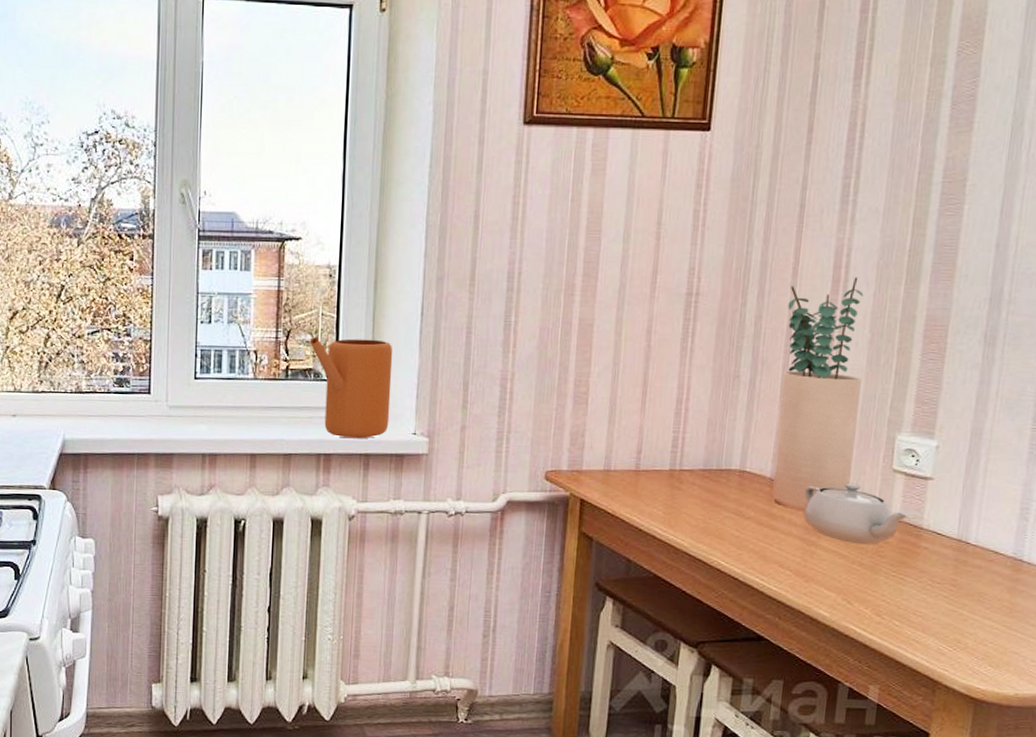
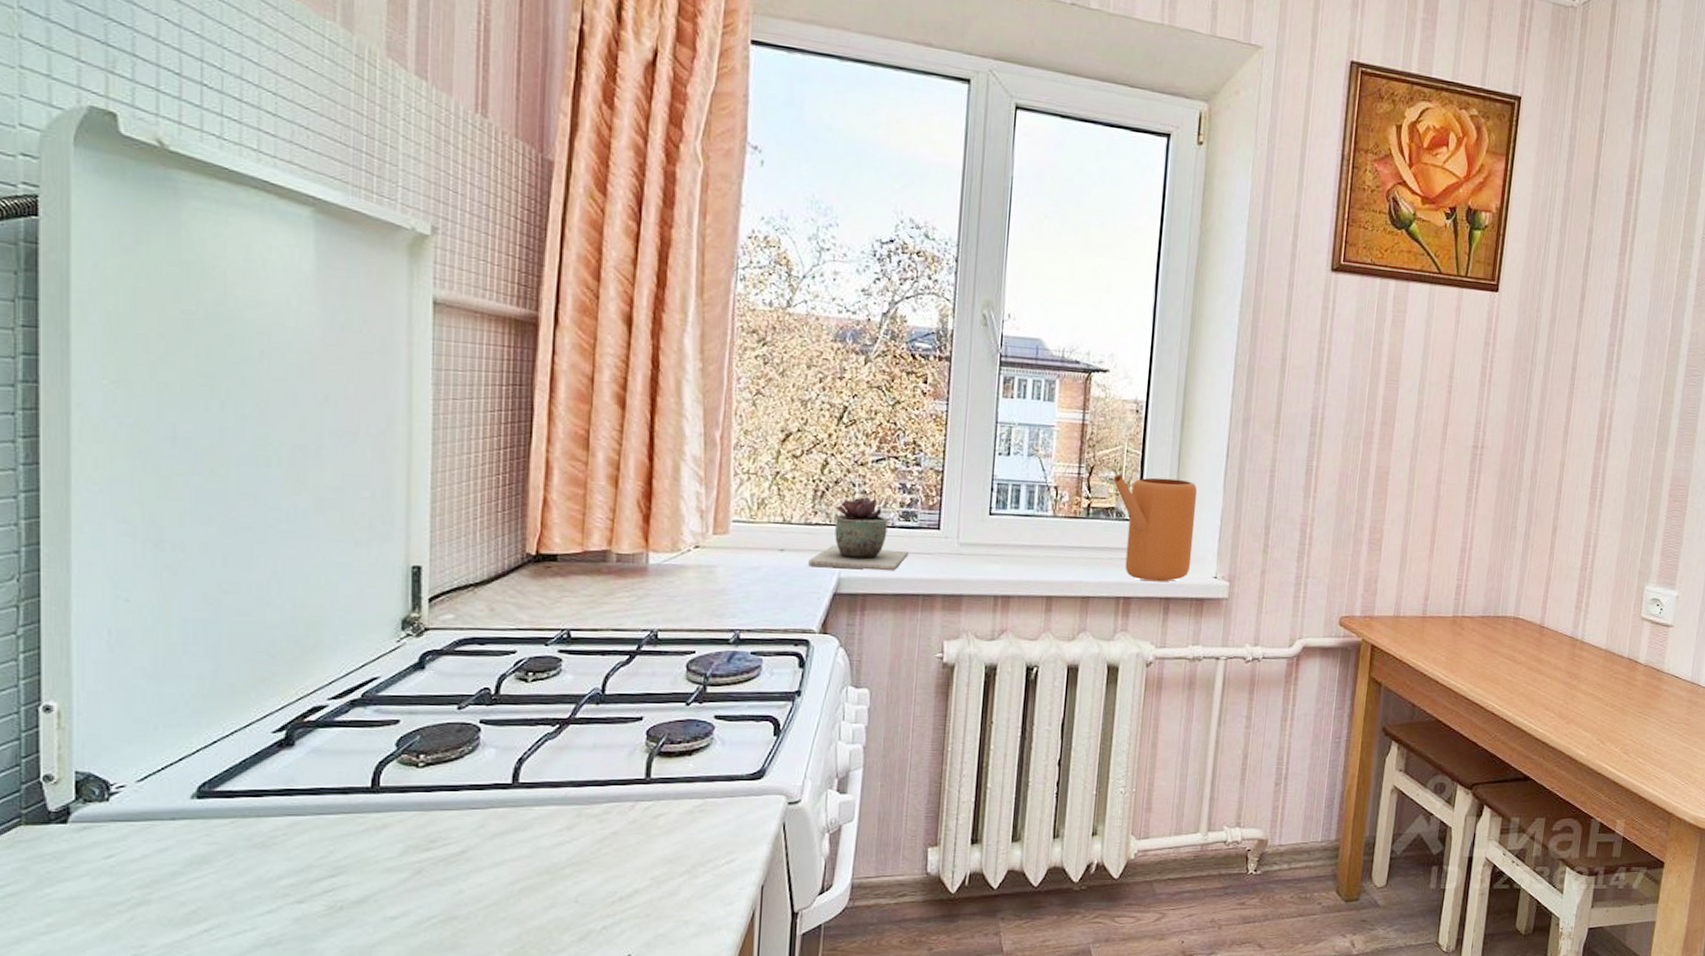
succulent plant: none [37,366,124,433] -> present [808,497,910,572]
vase: present [772,277,864,512] -> none [1541,437,1622,657]
teapot: present [803,483,908,545] -> none [1566,629,1653,688]

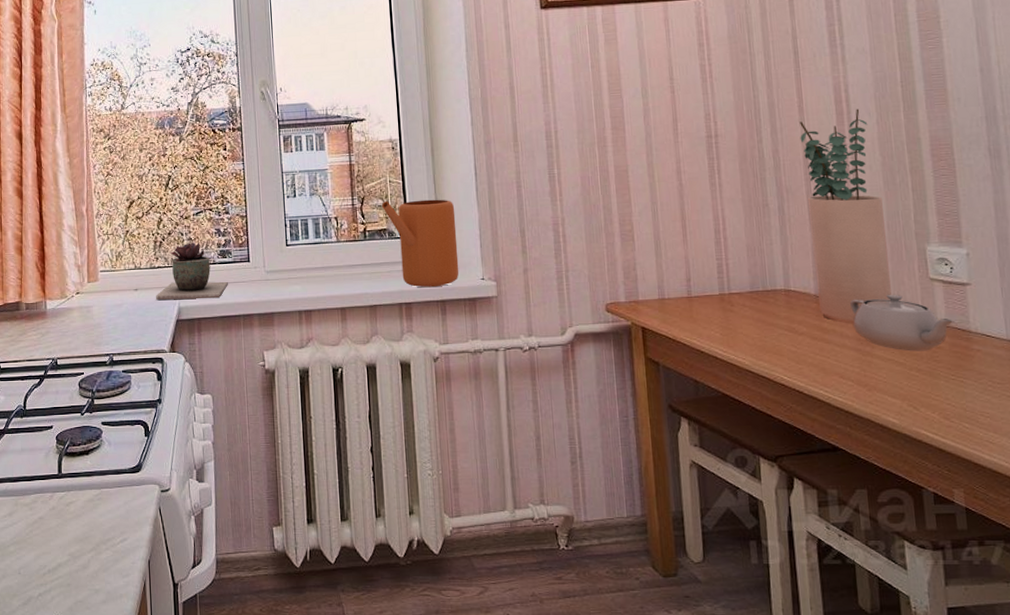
vase: none [1541,437,1622,657] -> present [800,108,893,324]
teapot: none [1566,629,1653,688] -> present [849,294,954,352]

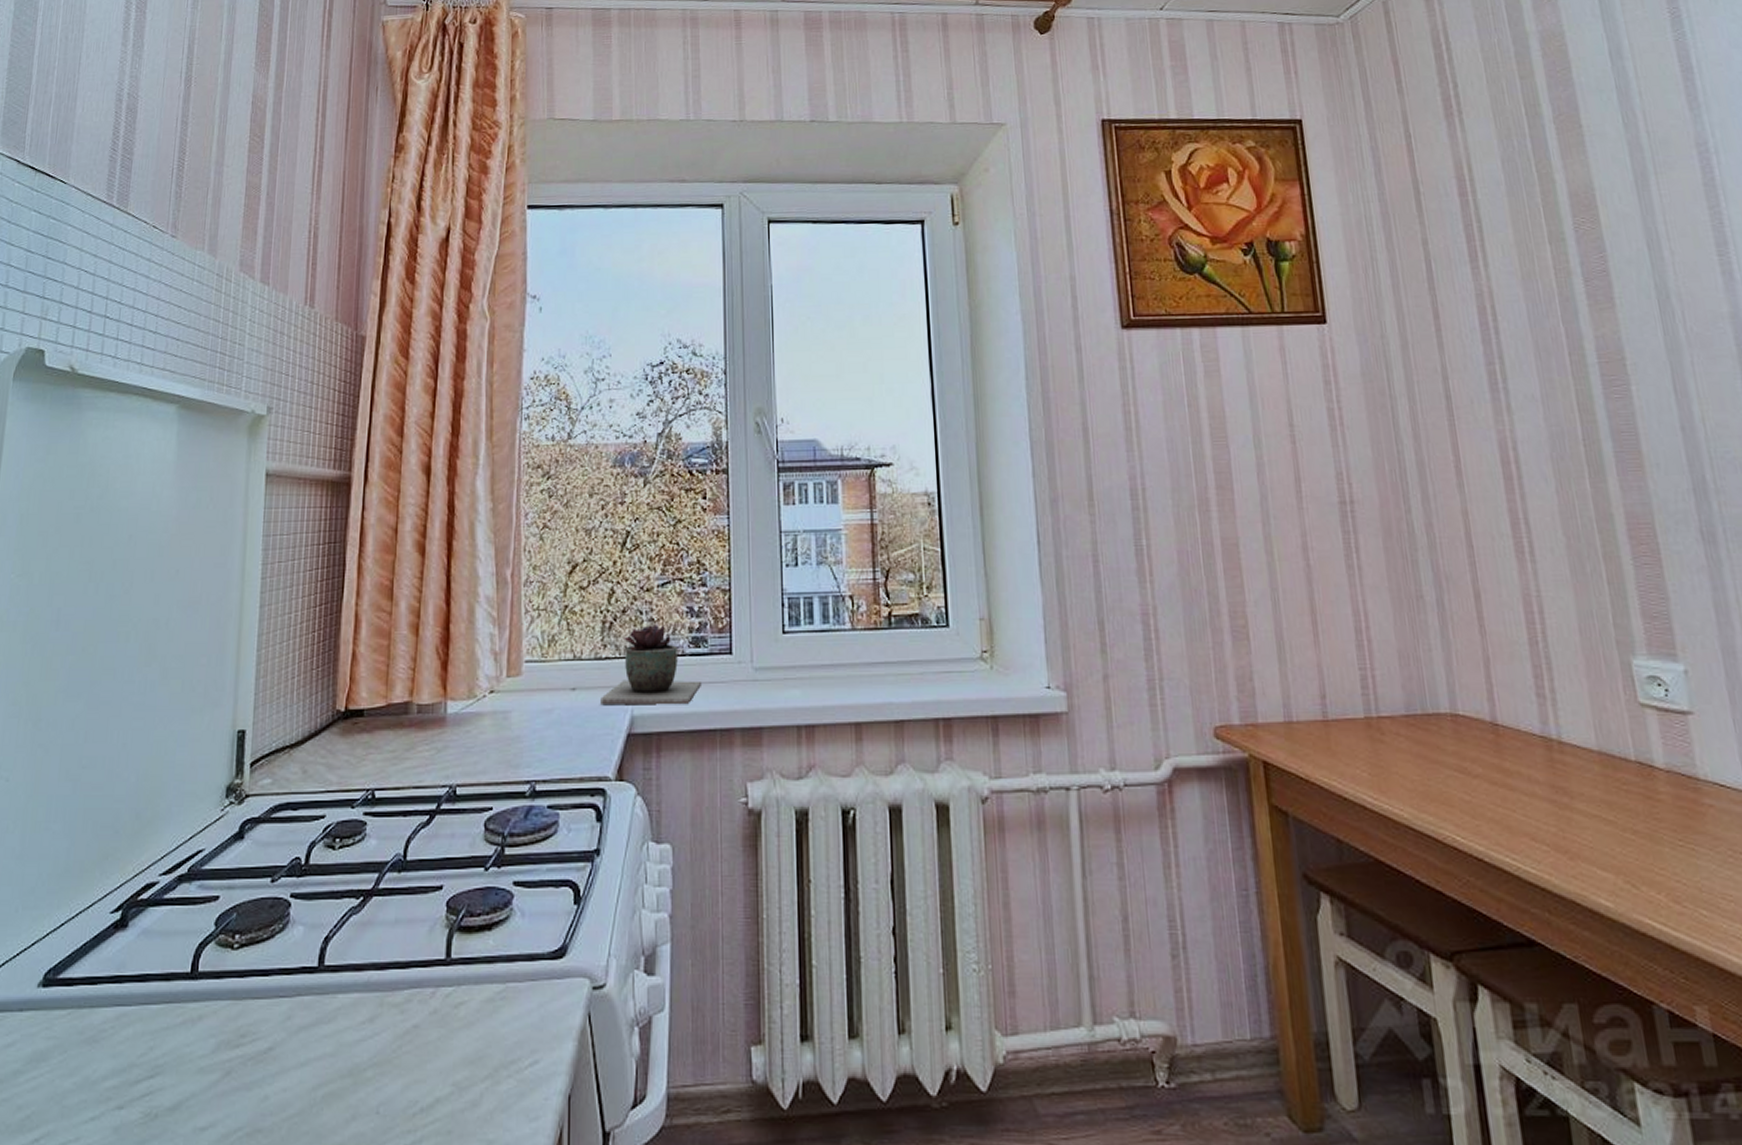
watering can: present [381,199,459,288] -> none [912,575,1017,698]
vase: present [800,108,893,324] -> none [1458,472,1593,764]
teapot: present [849,294,954,352] -> none [1536,723,1676,805]

